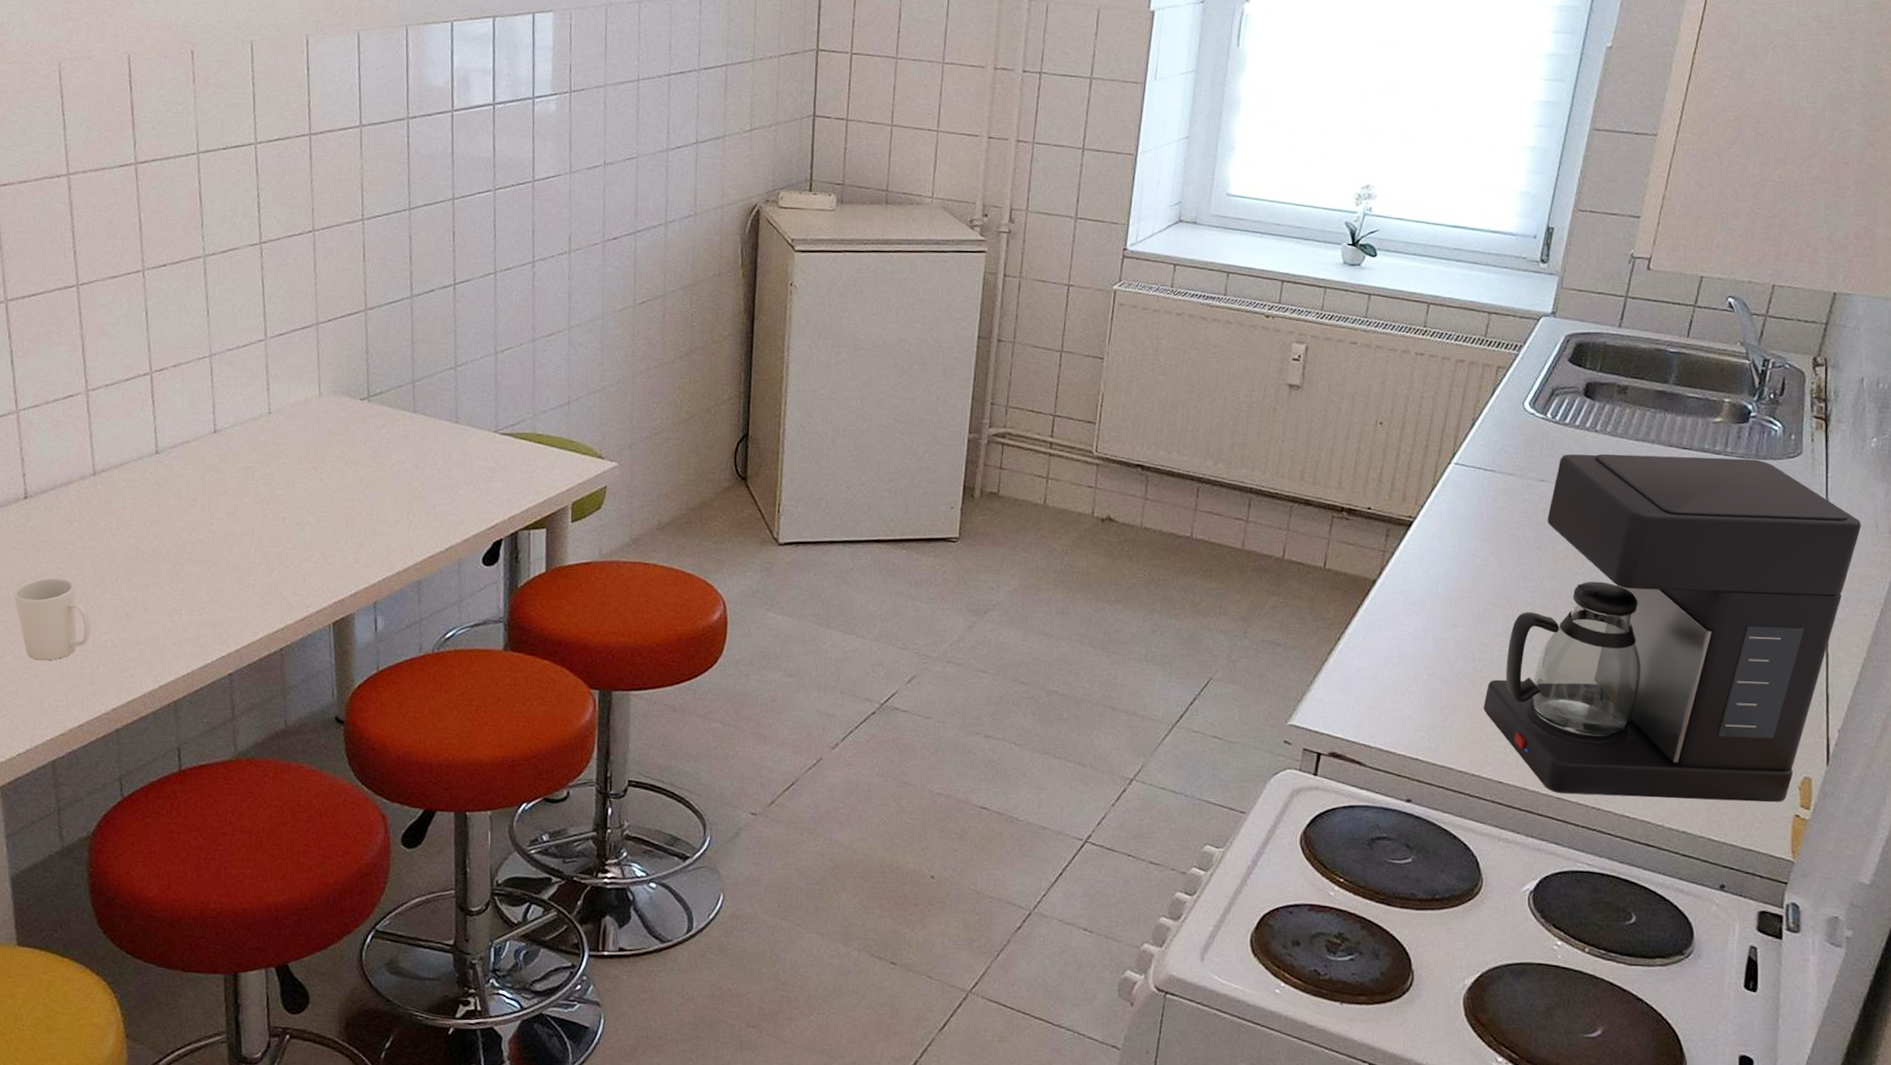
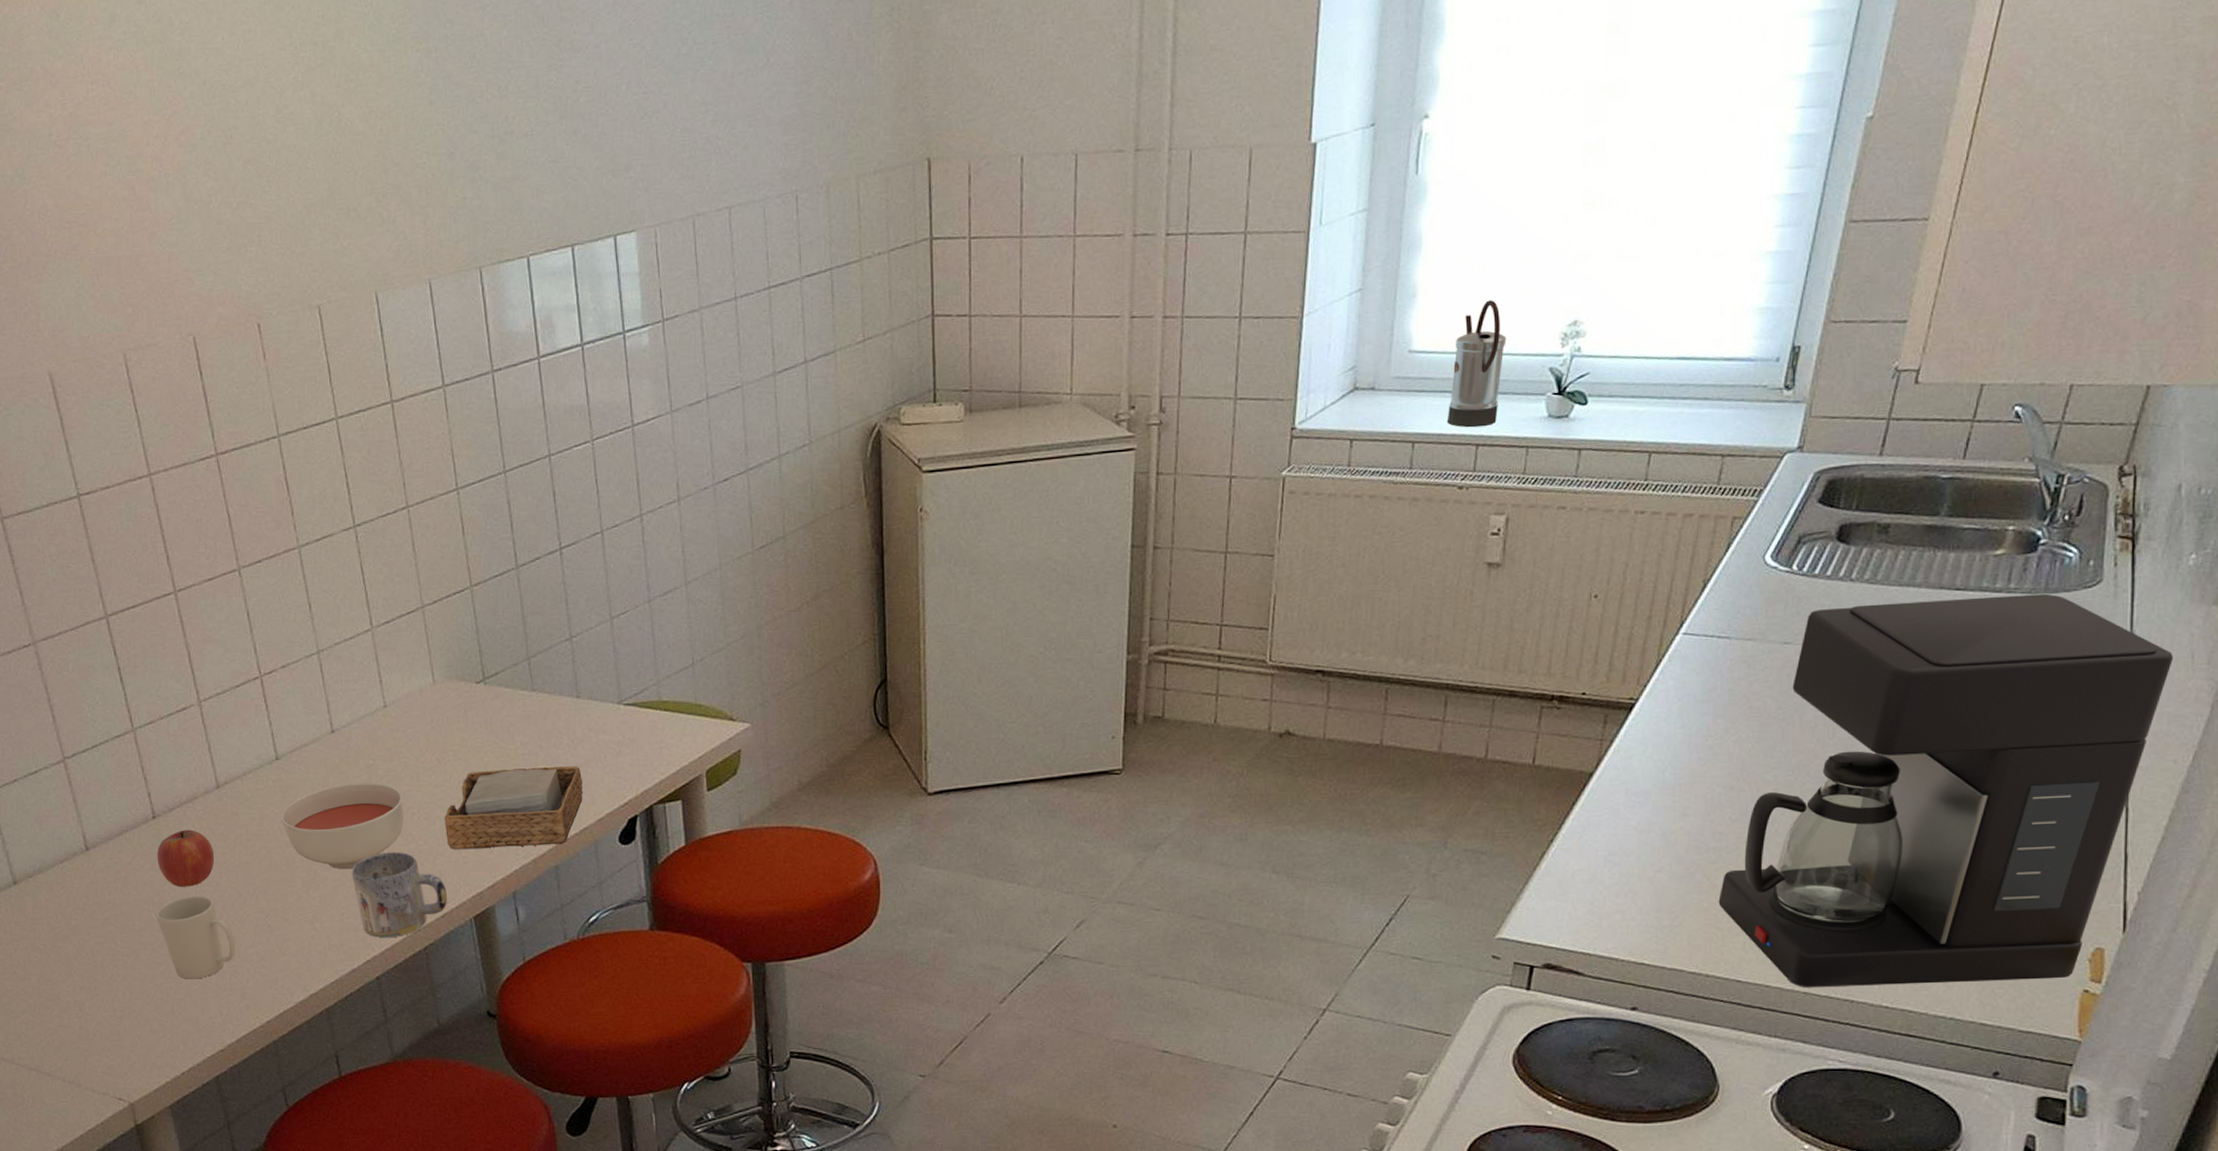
fruit: none [23,512,82,569] -> present [157,829,215,887]
bowl: none [153,483,276,566] -> present [280,782,404,870]
mug: none [216,552,309,636] -> present [351,851,447,937]
napkin holder: none [314,483,454,560] -> present [444,766,584,849]
watering can: none [1258,159,1310,266] -> present [1448,300,1506,428]

